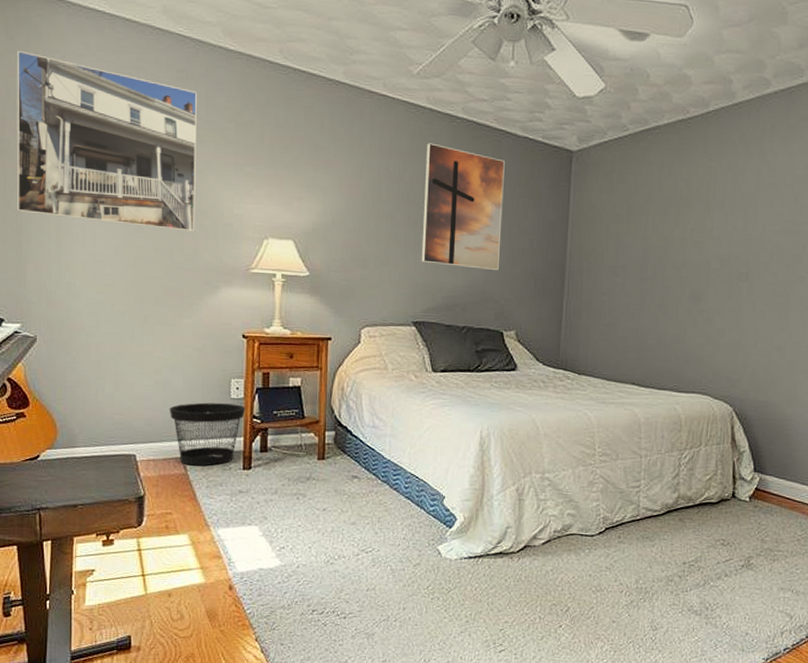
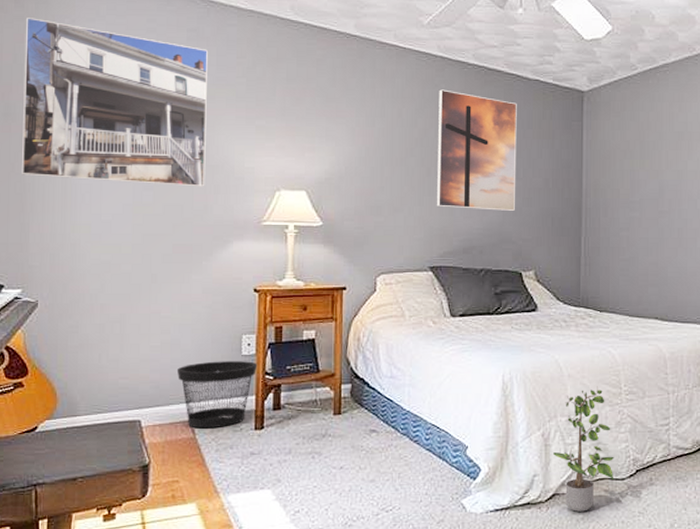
potted plant: none [527,446,585,564] -> present [553,386,615,512]

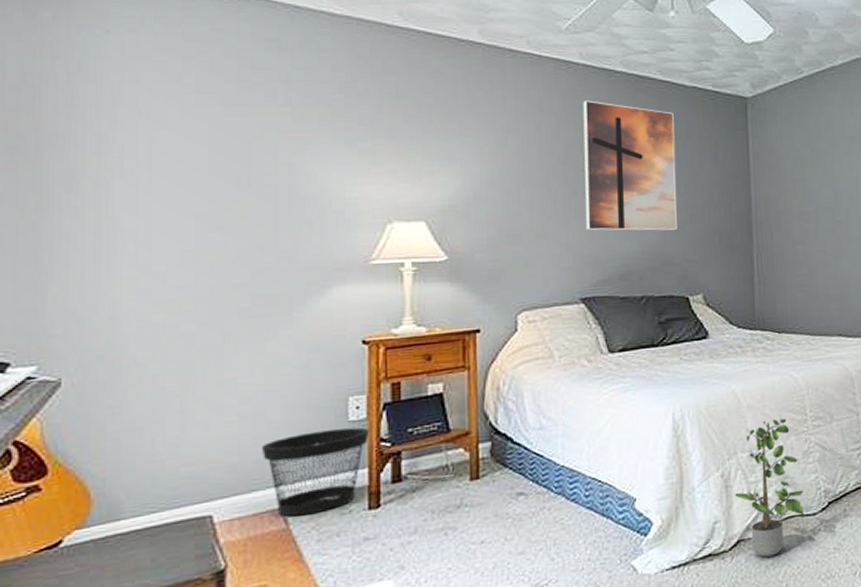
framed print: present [22,18,208,187] -> none [35,28,294,225]

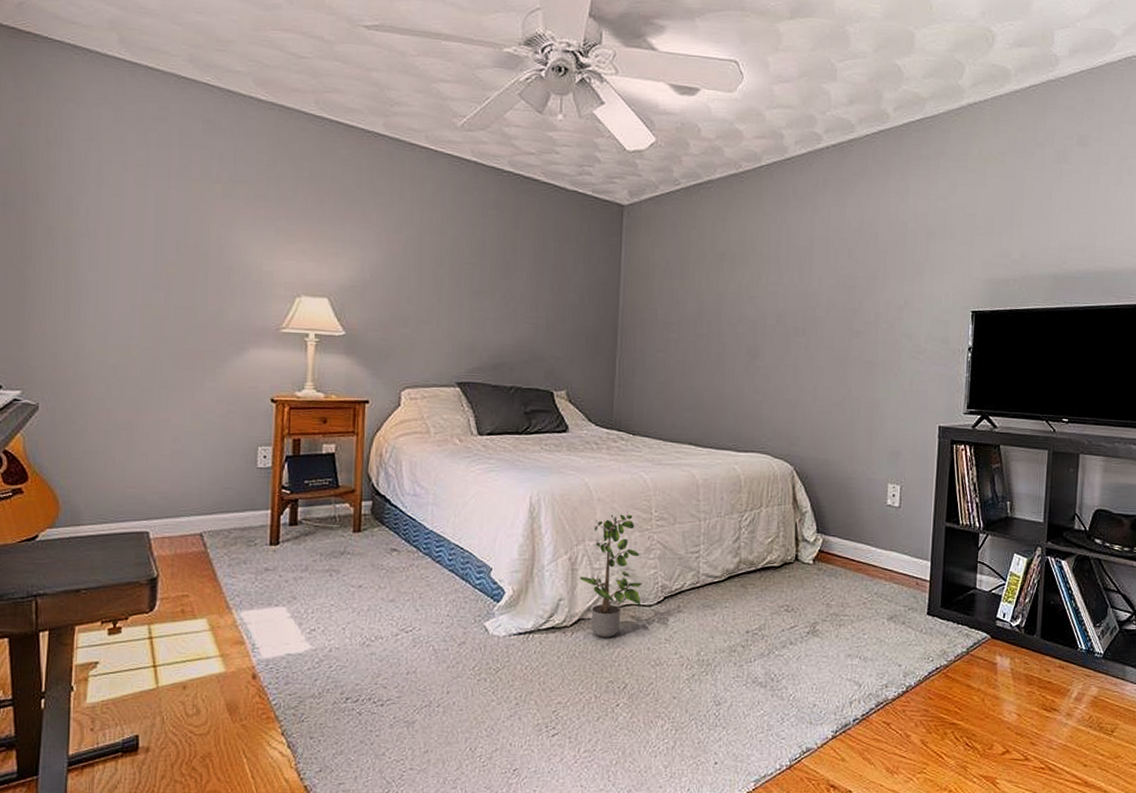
wastebasket: present [261,427,370,517] -> none [187,473,274,543]
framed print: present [583,100,677,231] -> none [466,196,554,327]

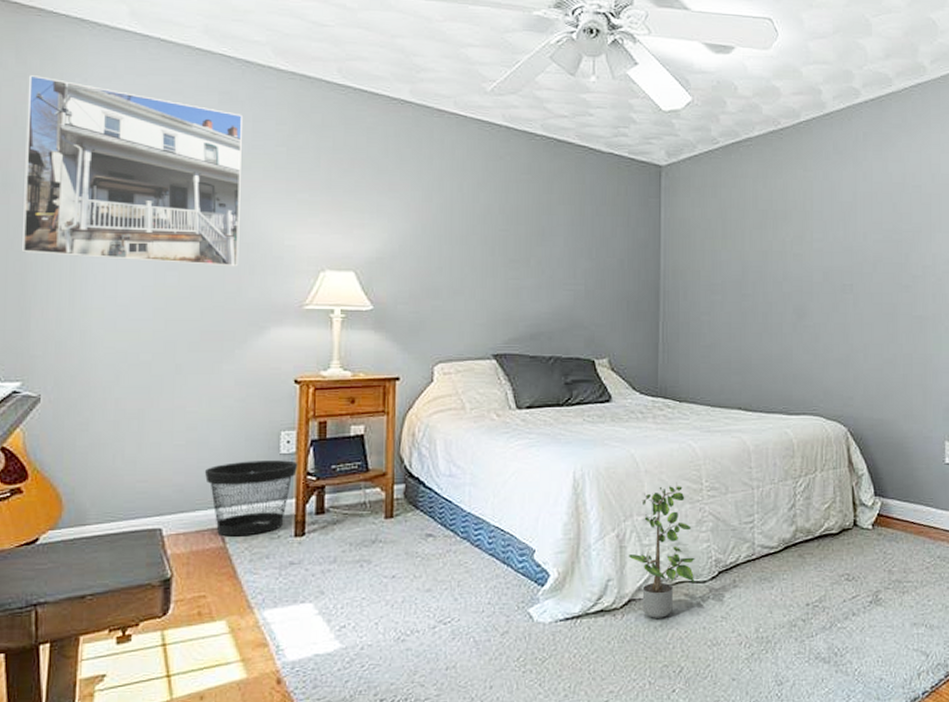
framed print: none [21,99,225,290] -> present [22,75,242,267]
wastebasket: none [187,473,274,543] -> present [204,460,298,537]

